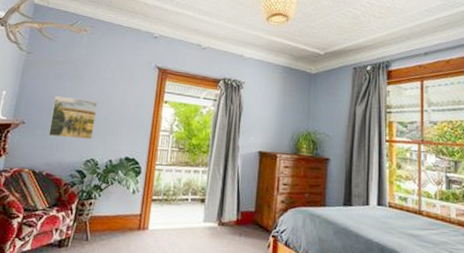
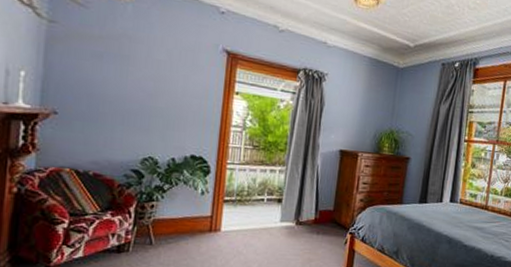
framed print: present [48,95,98,140] -> none [91,79,153,135]

